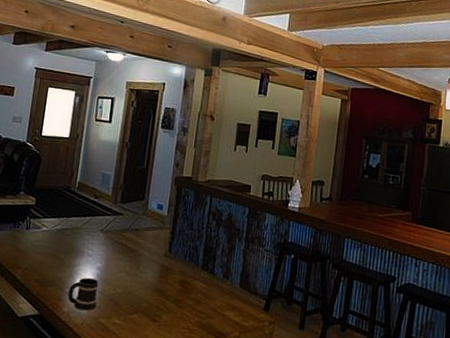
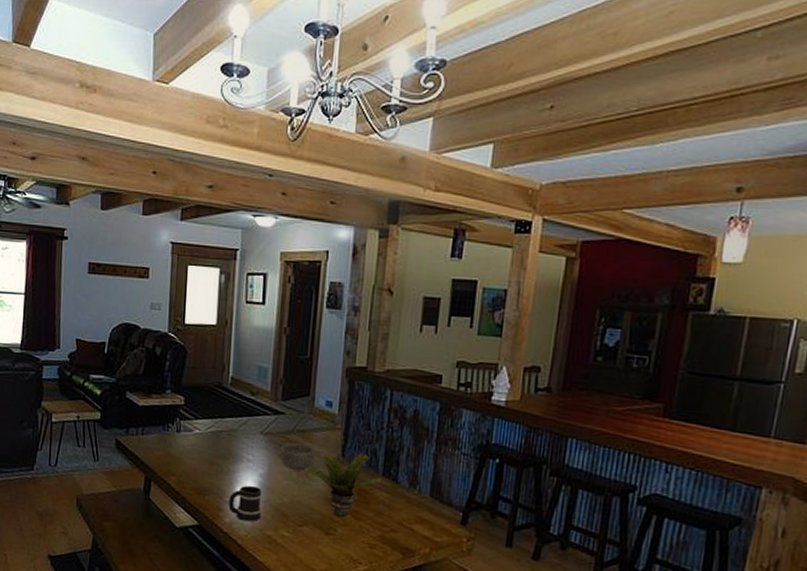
bowl: none [115,240,147,264] -> present [278,443,315,471]
potted plant: none [137,248,202,306] -> present [305,452,383,518]

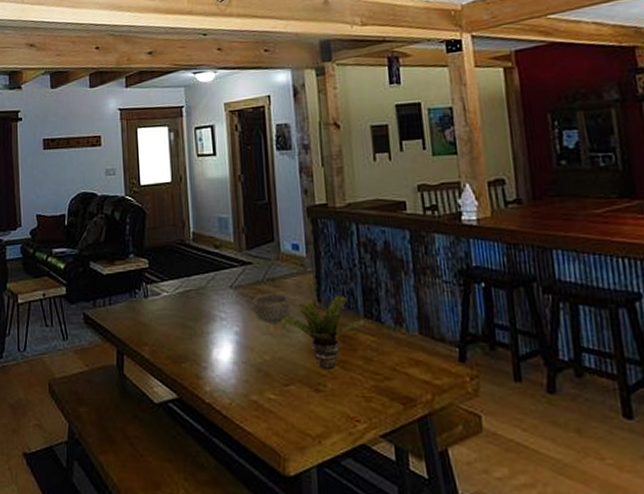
mug: present [227,485,263,522] -> none [206,346,243,388]

